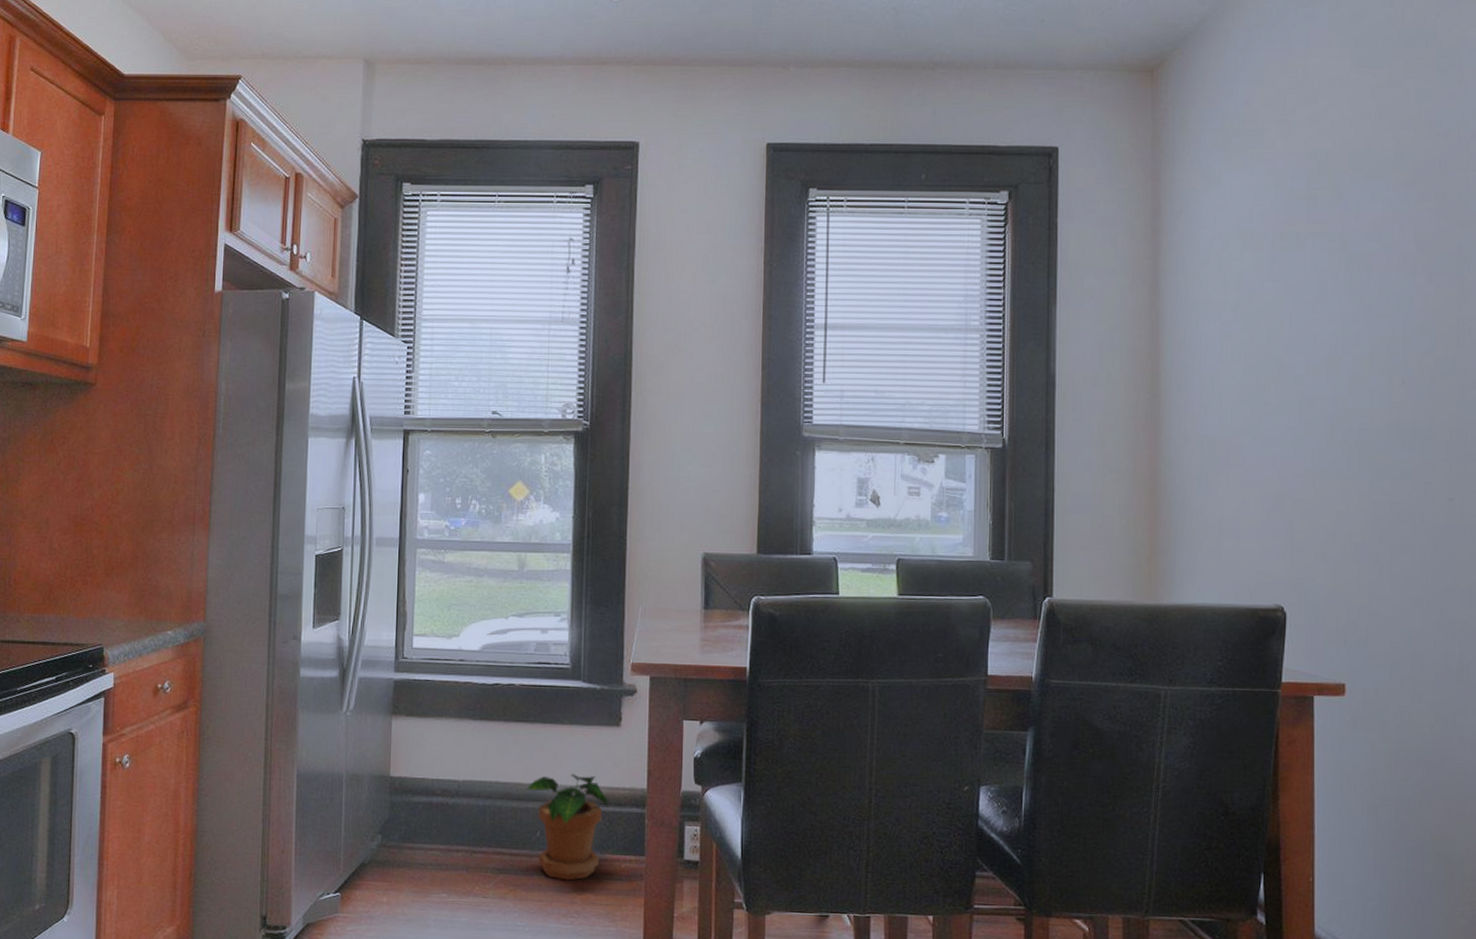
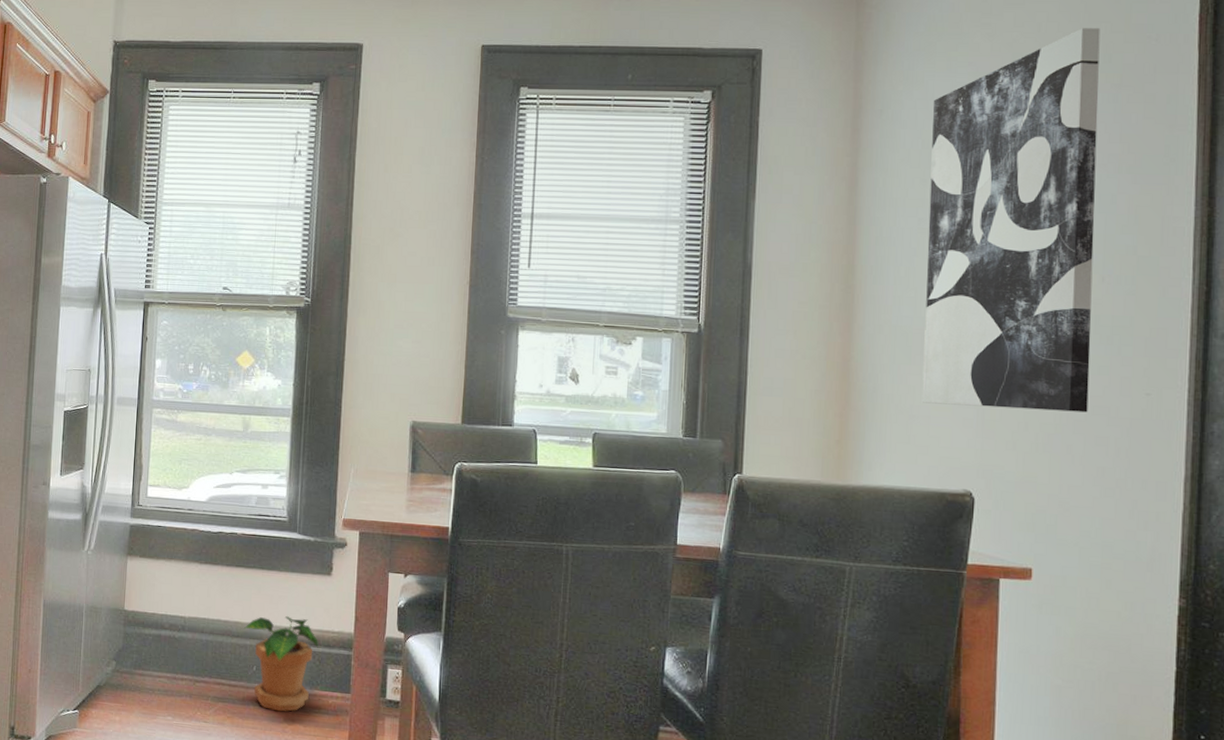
wall art: none [1231,124,1394,520] -> present [922,28,1100,413]

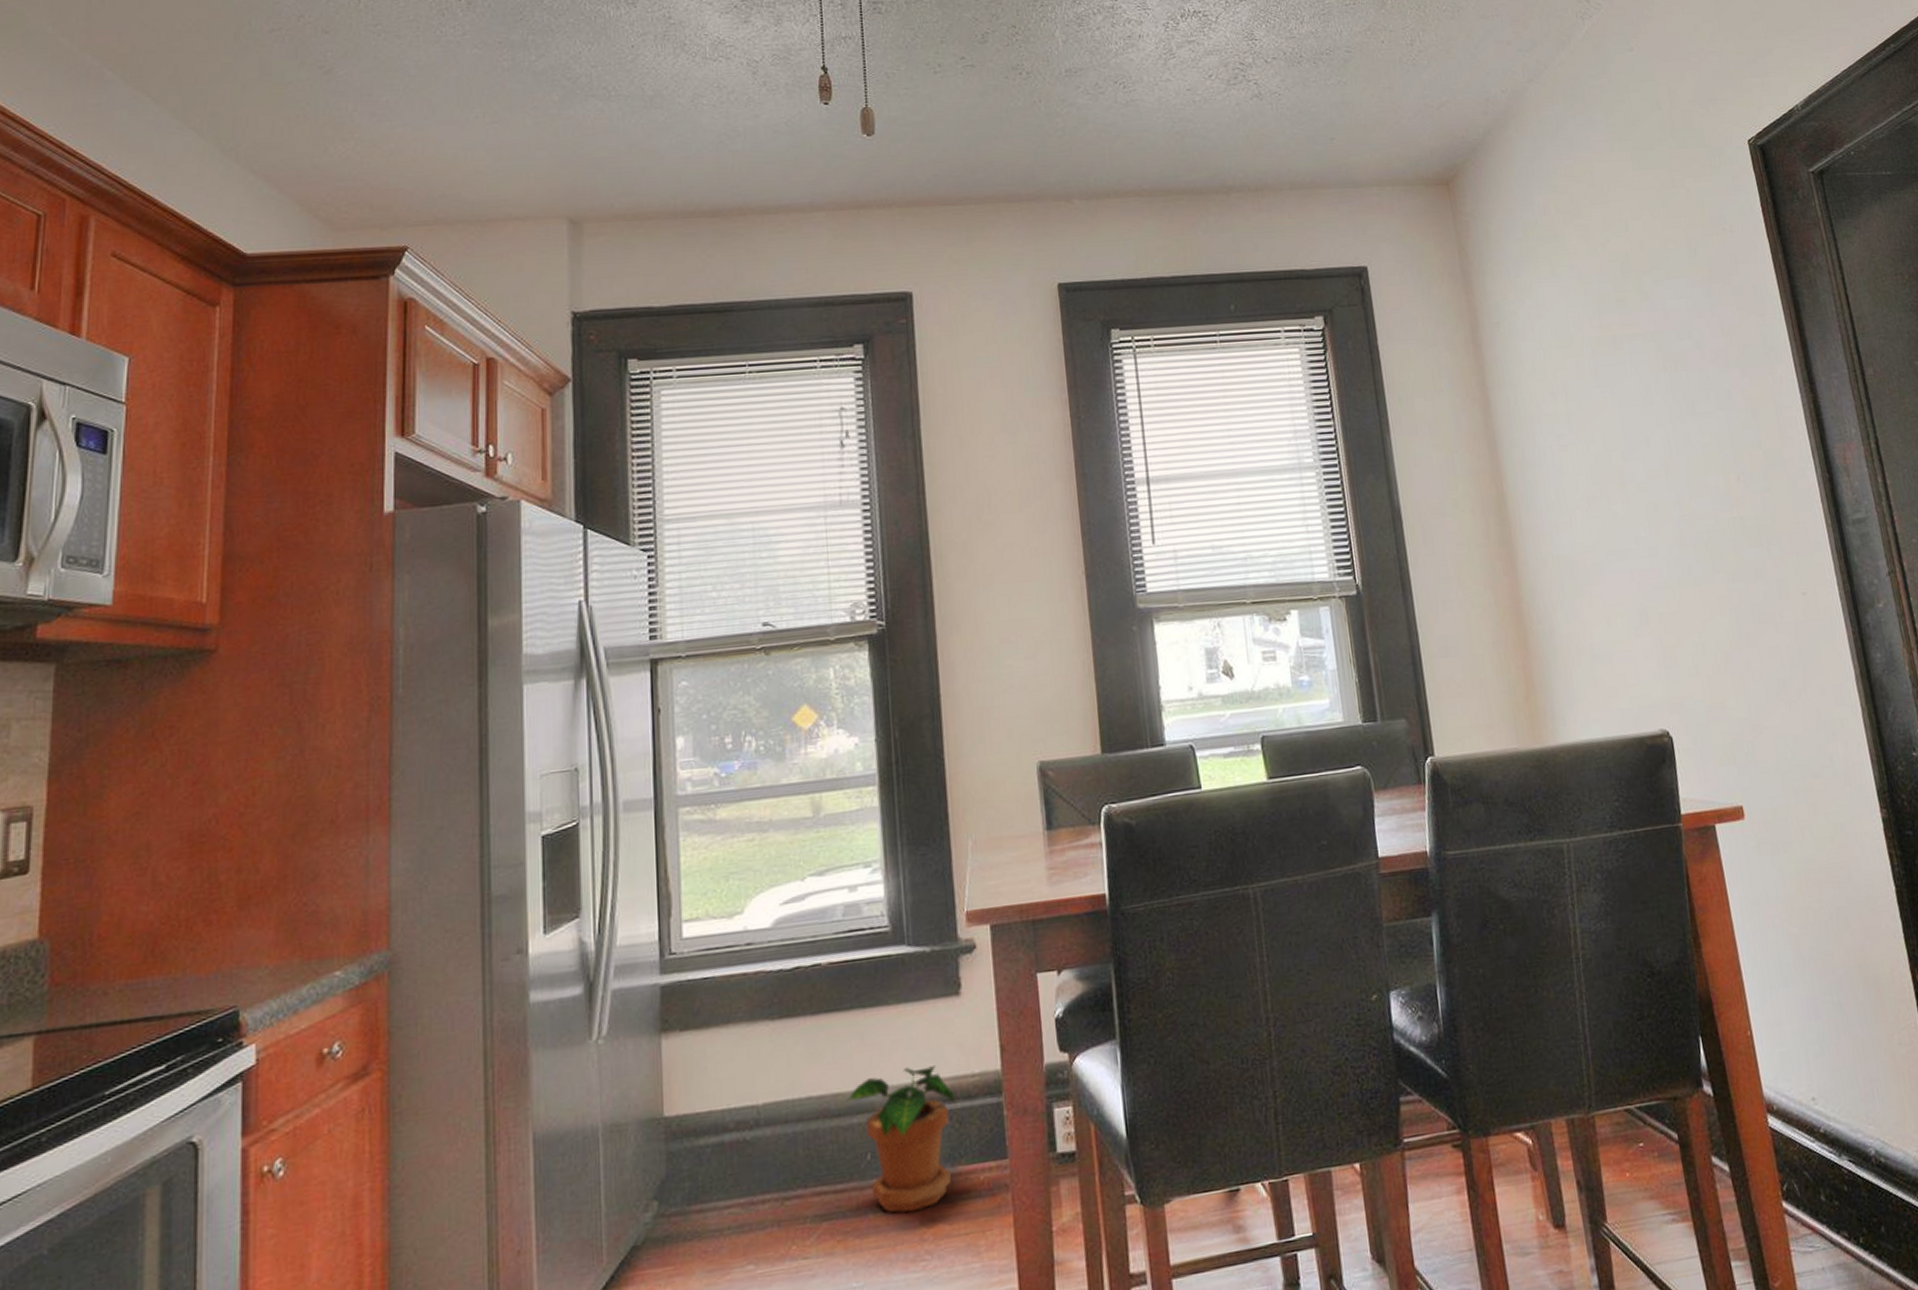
wall art: present [922,28,1100,413] -> none [1546,223,1756,639]

